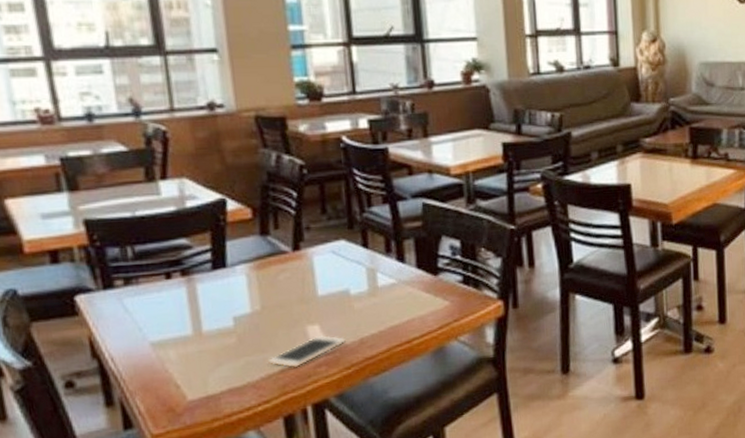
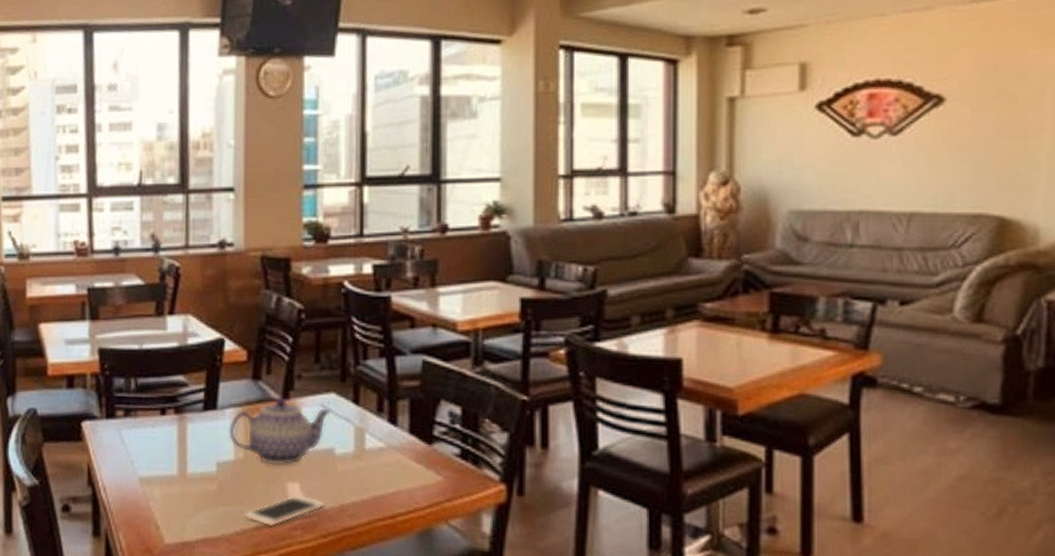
teapot: none [241,248,342,313] -> present [228,397,331,466]

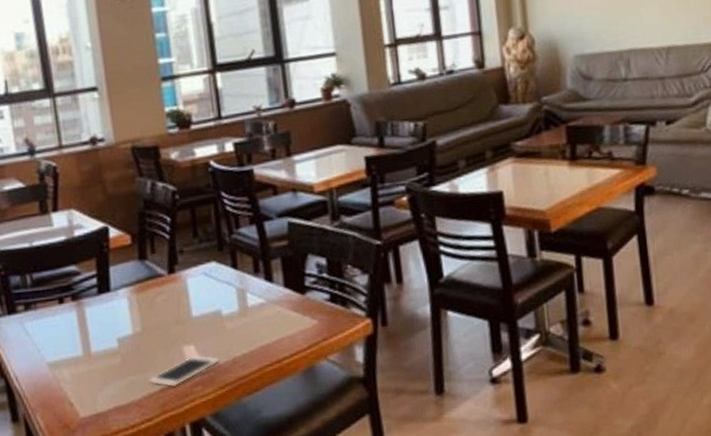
teapot: present [228,397,331,466] -> none [123,271,214,334]

